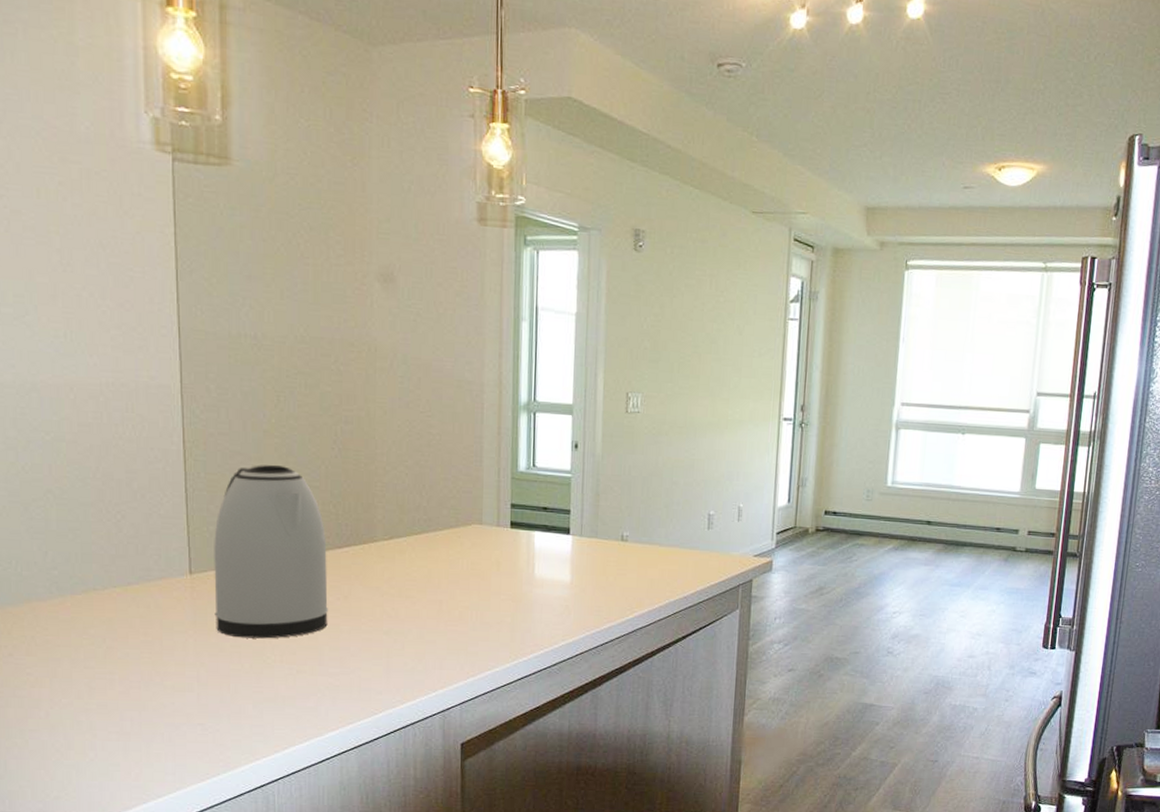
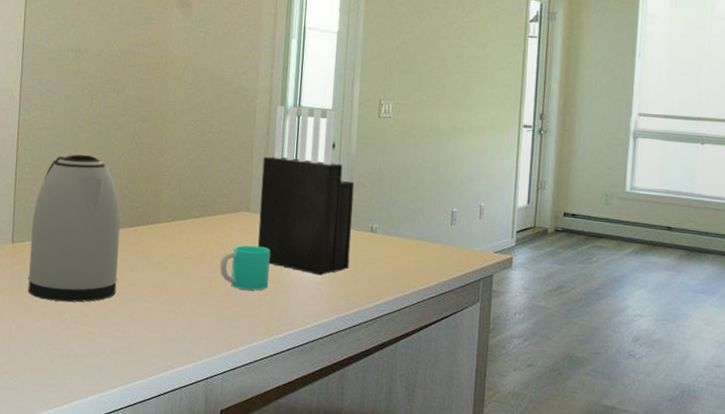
cup: none [451,562,509,612] -> present [220,245,271,291]
knife block: none [493,401,601,591] -> present [257,105,355,276]

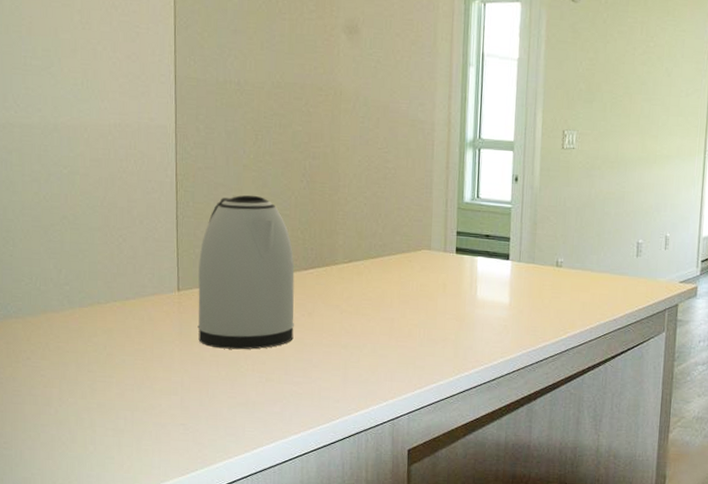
cup: present [220,245,271,291] -> none [402,284,454,330]
knife block: present [257,105,355,276] -> none [440,138,539,312]

